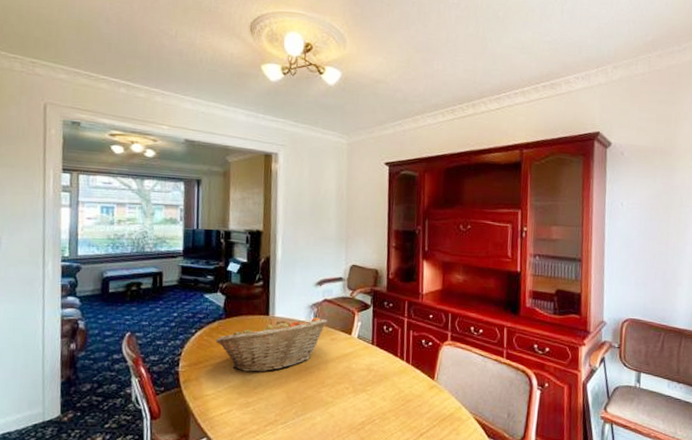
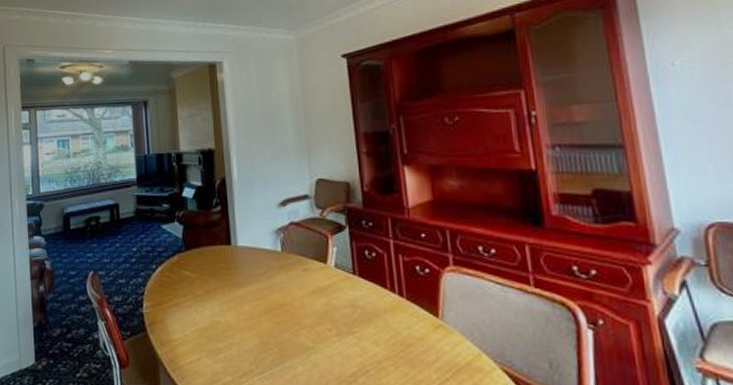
fruit basket: present [215,317,328,372] -> none [177,244,297,312]

